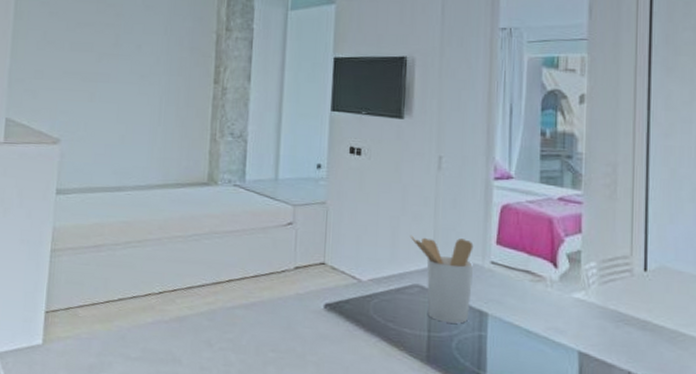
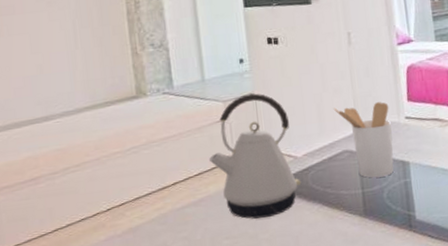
kettle: none [268,202,362,339] -> present [208,93,302,219]

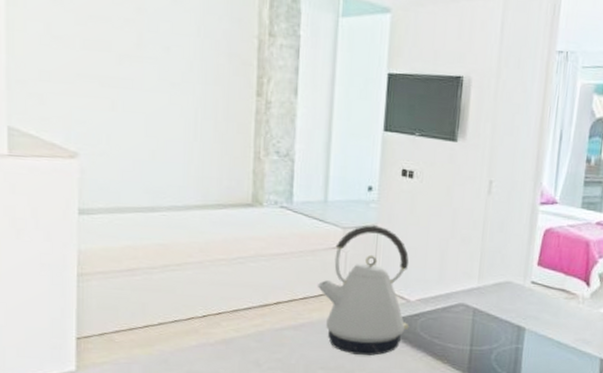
utensil holder: present [333,102,394,178] -> none [457,257,517,338]

